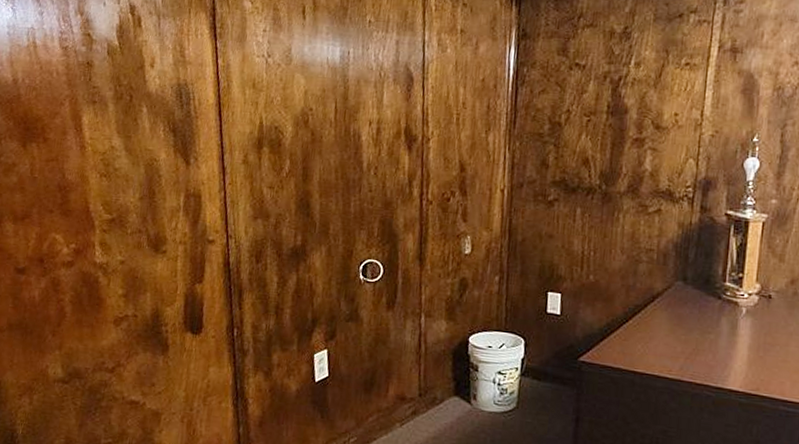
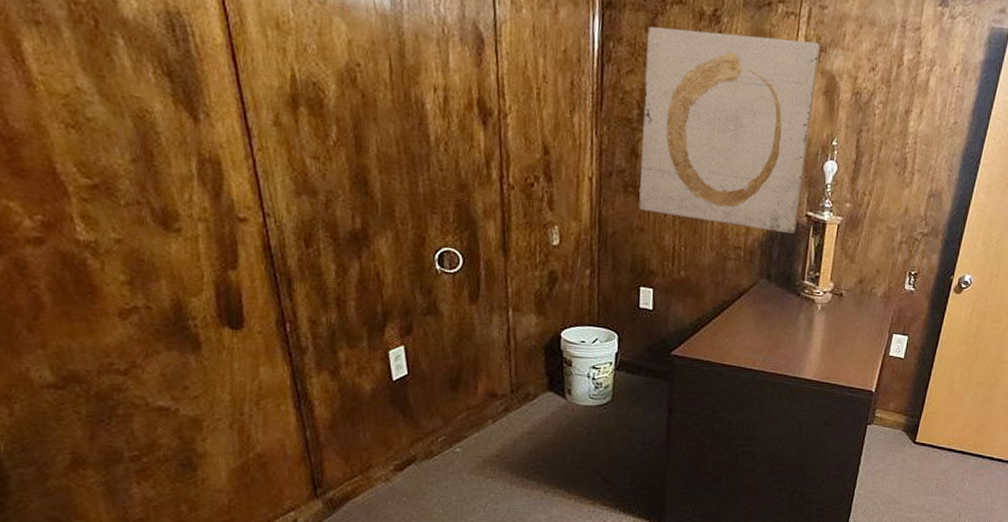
wall art: none [548,44,737,235] -> present [638,26,821,235]

